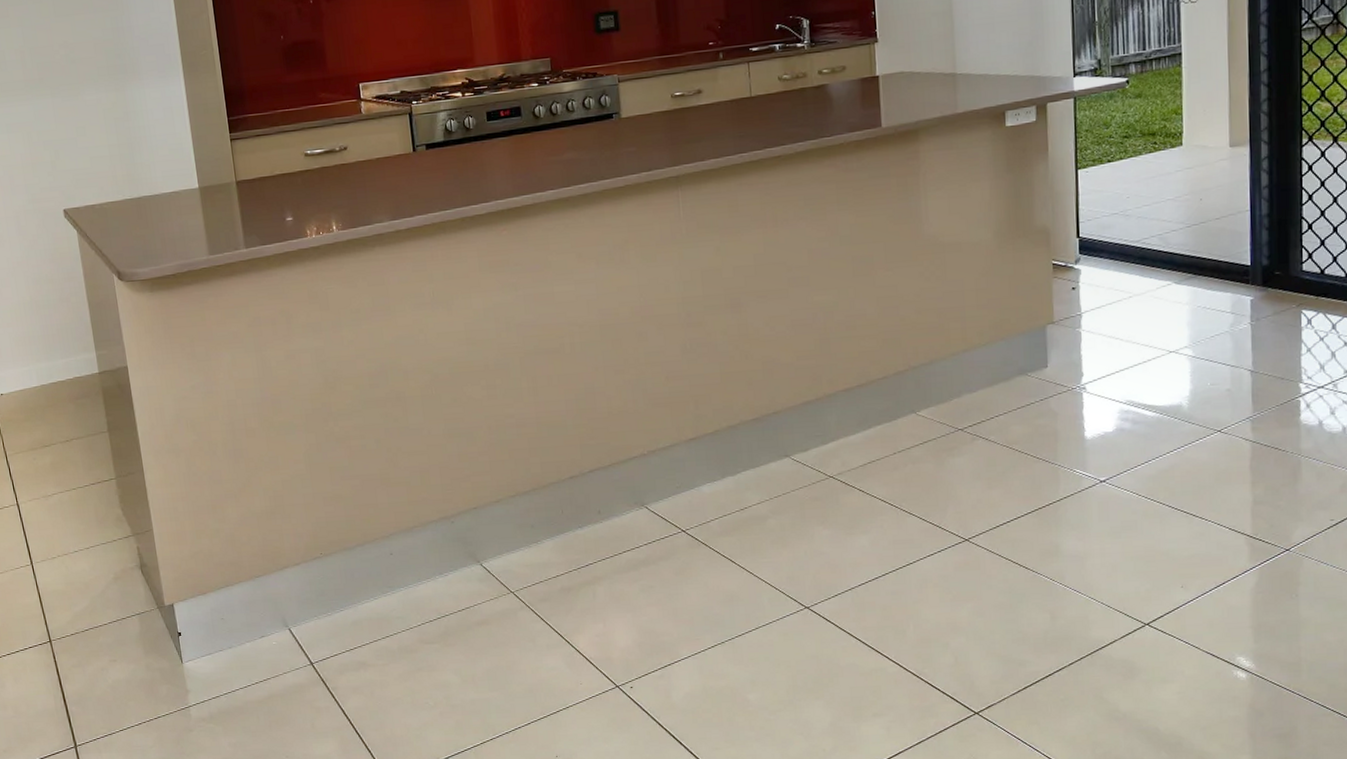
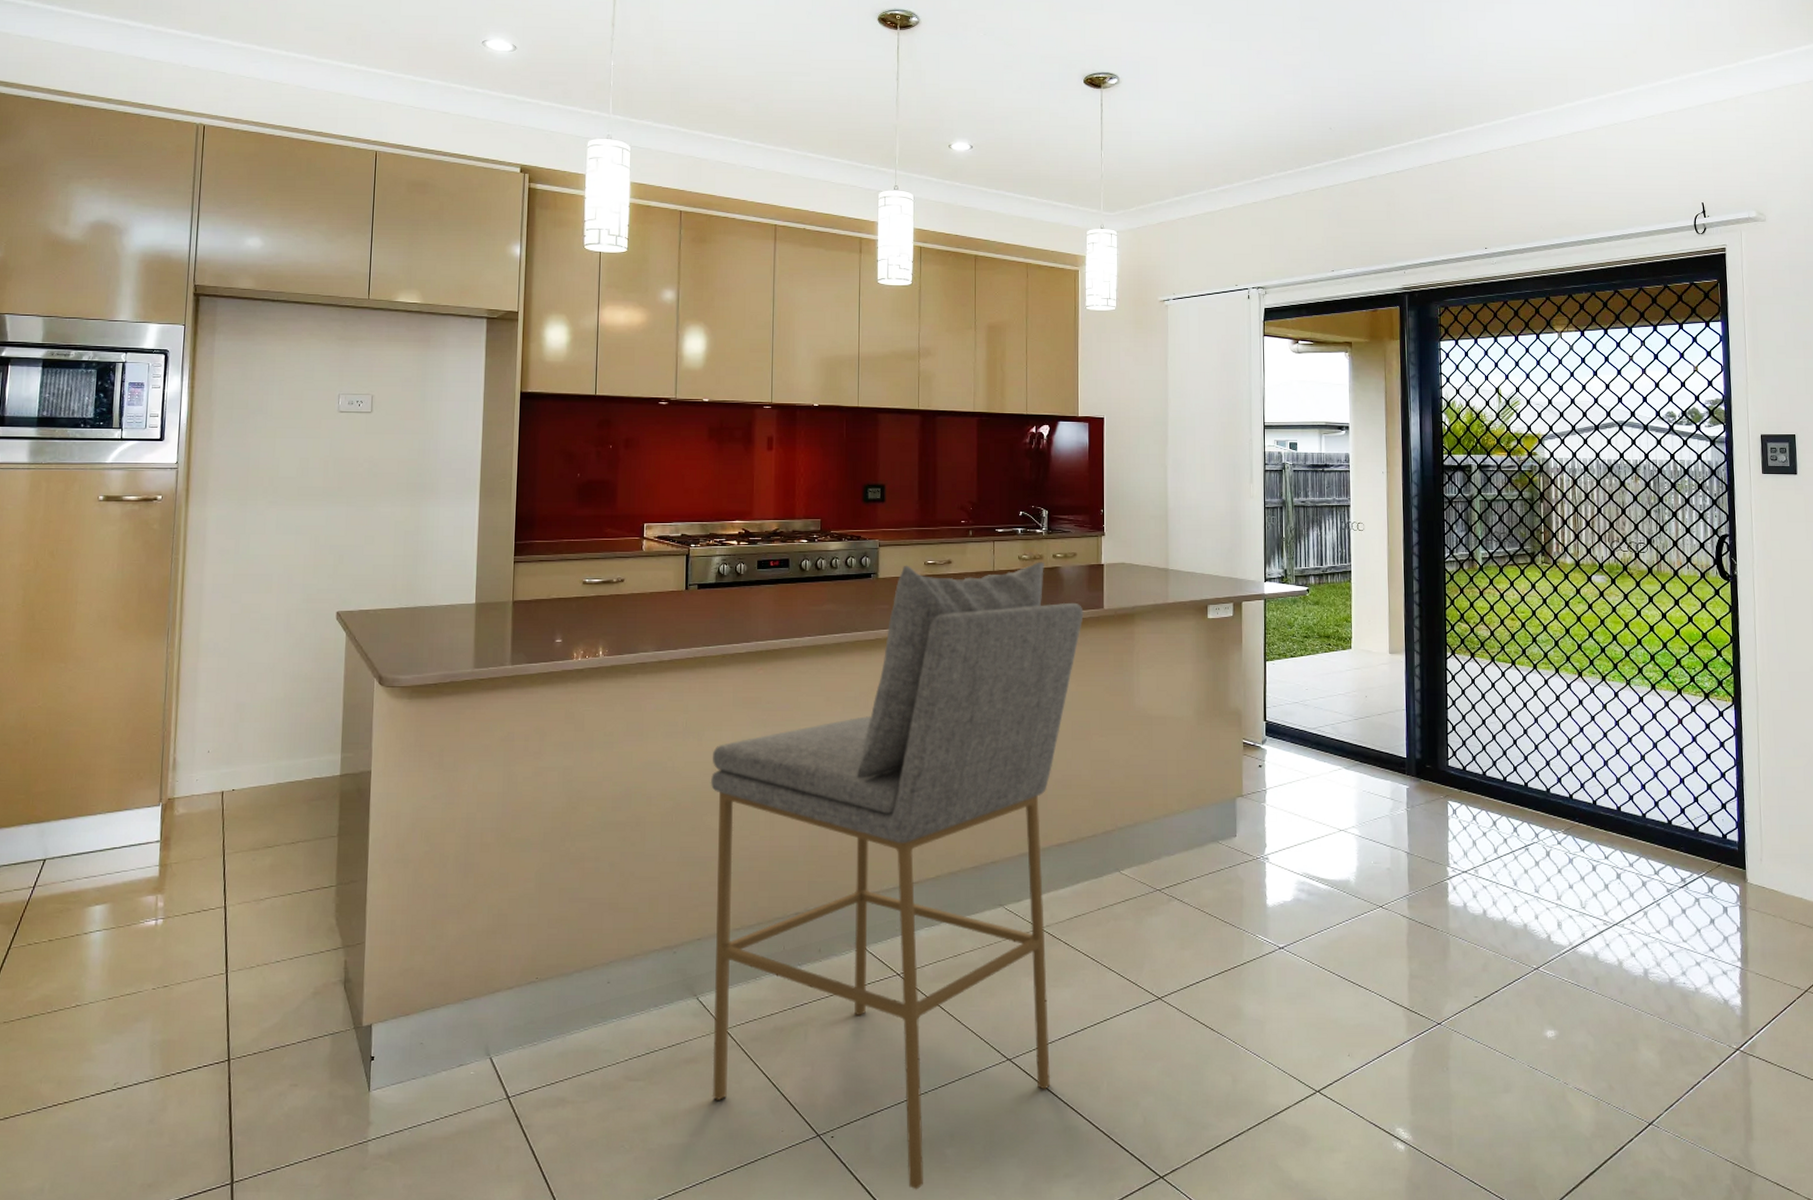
bar stool: none [465,80,859,733] -> present [710,562,1084,1190]

